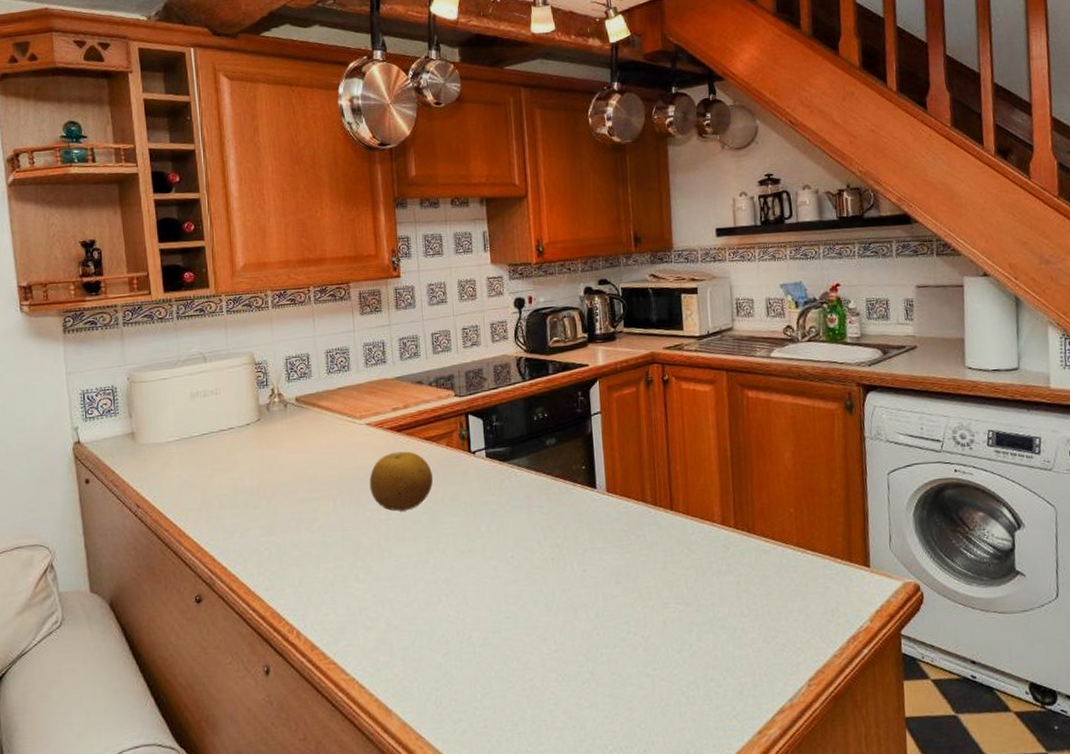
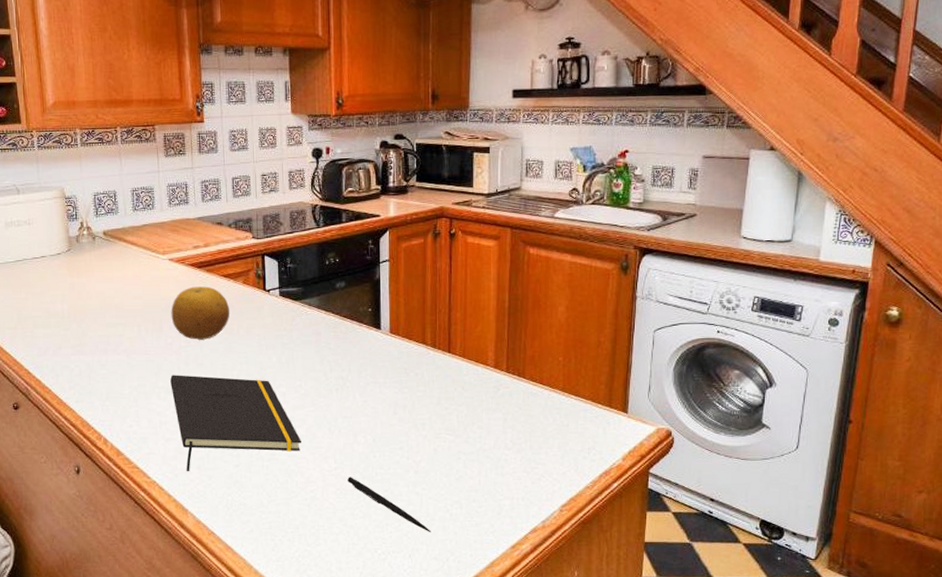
notepad: none [370,552,516,665] -> present [170,375,301,472]
pen: none [570,659,667,721] -> present [348,477,431,532]

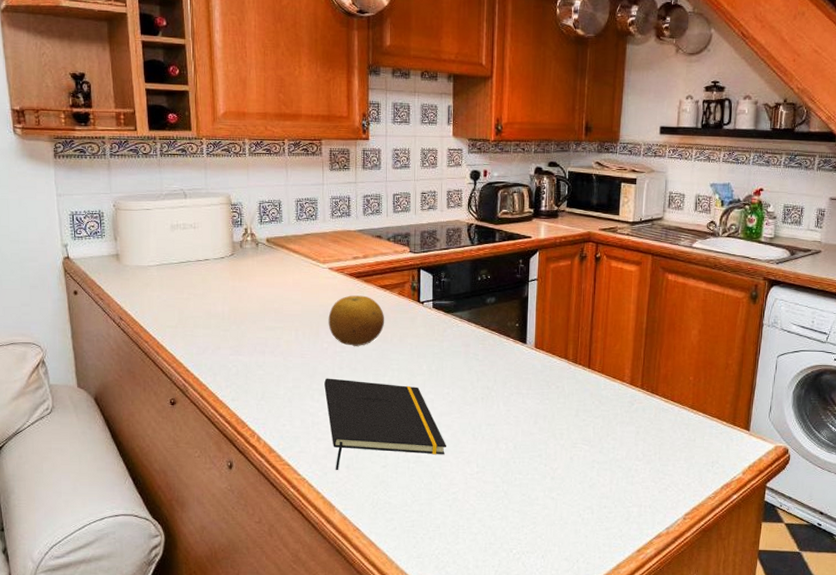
pen: present [348,477,431,532] -> none [488,481,564,535]

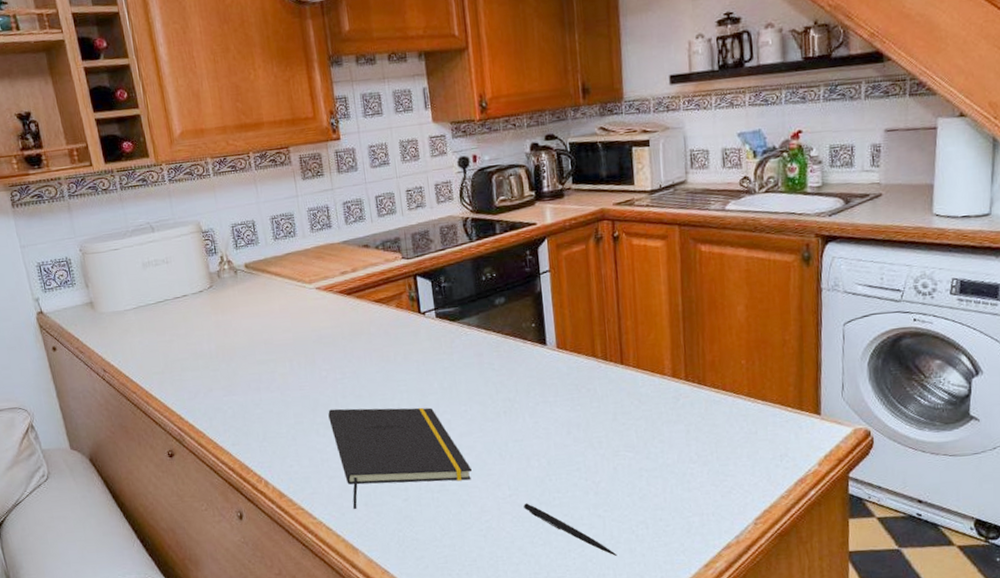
fruit: present [328,295,385,346] -> none [322,313,386,371]
pen: none [488,481,564,535] -> present [524,503,617,556]

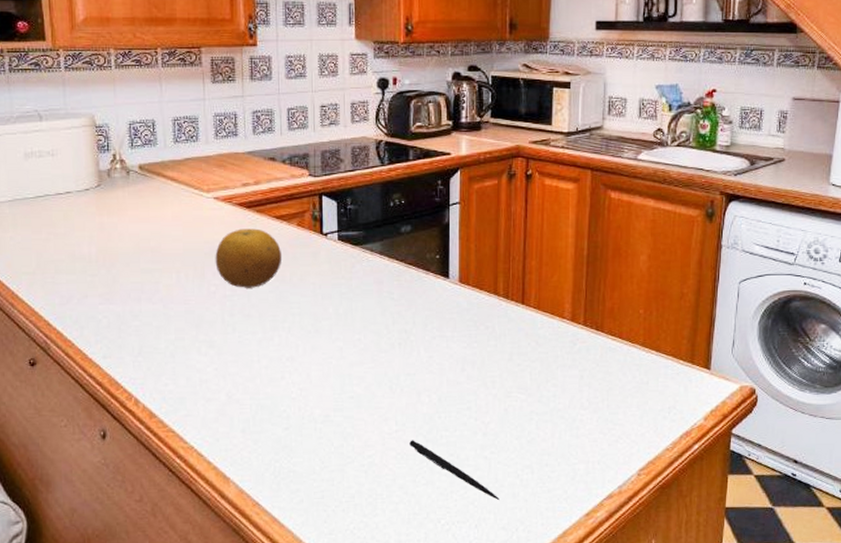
fruit: none [322,313,386,371] -> present [215,228,283,288]
notepad: present [328,407,472,510] -> none [213,327,359,436]

